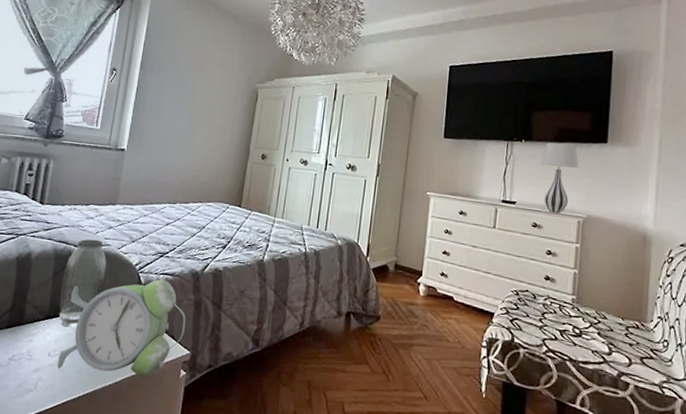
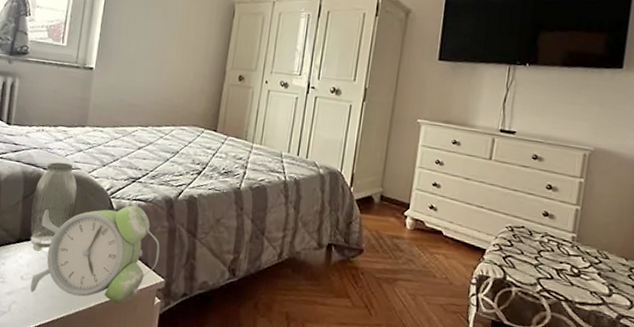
table lamp: present [539,142,579,214] -> none [544,67,589,146]

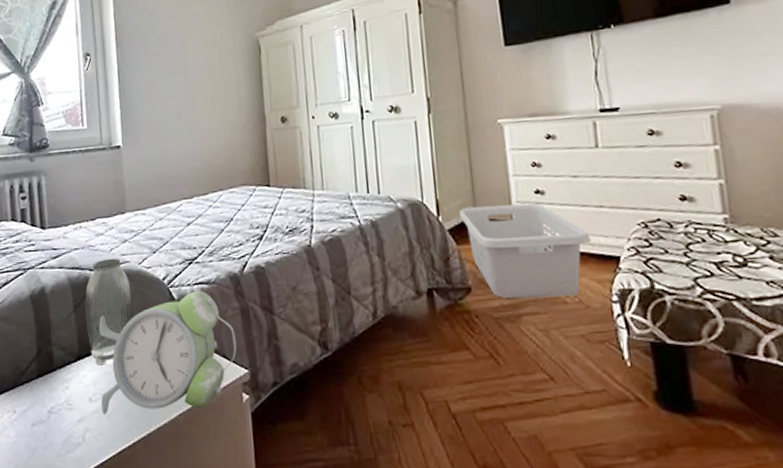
laundry basket: none [368,184,467,273] -> present [459,203,591,299]

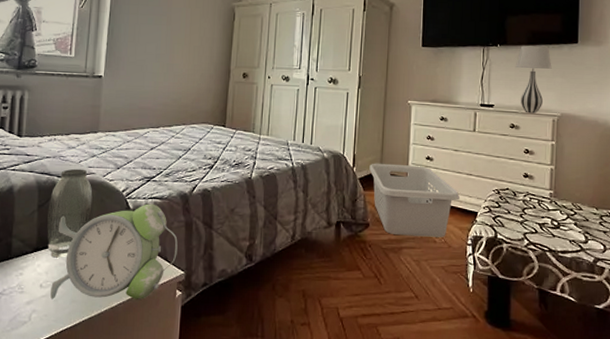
table lamp: none [641,15,697,112] -> present [515,45,552,114]

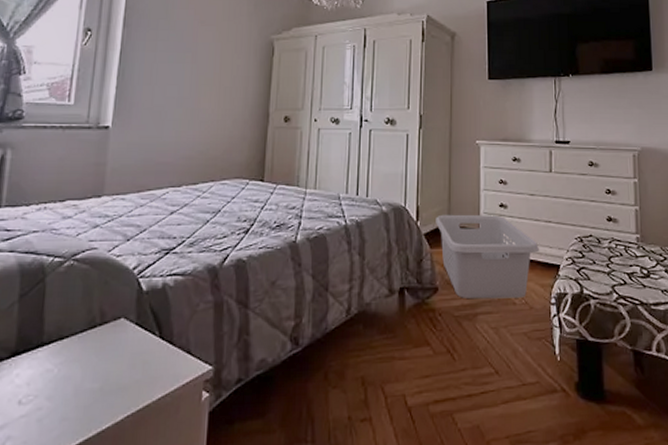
vase: present [46,168,93,258] -> none [30,243,94,363]
alarm clock: present [50,203,178,299] -> none [32,282,205,419]
table lamp: present [515,45,552,114] -> none [589,75,628,149]

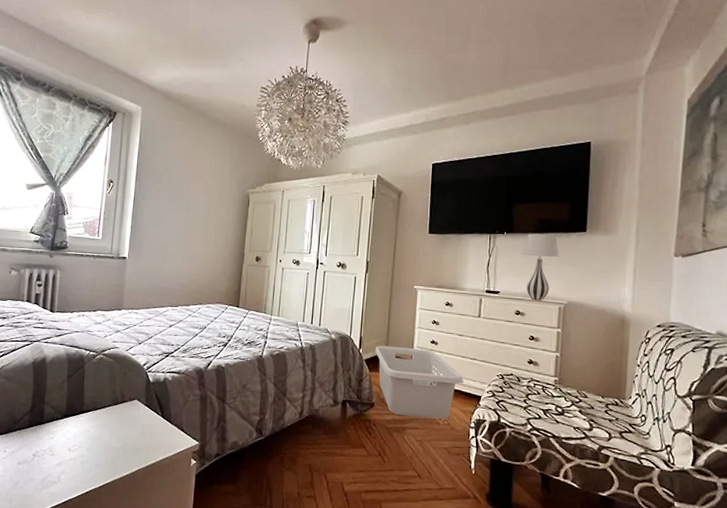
table lamp: none [589,75,628,149] -> present [521,233,559,301]

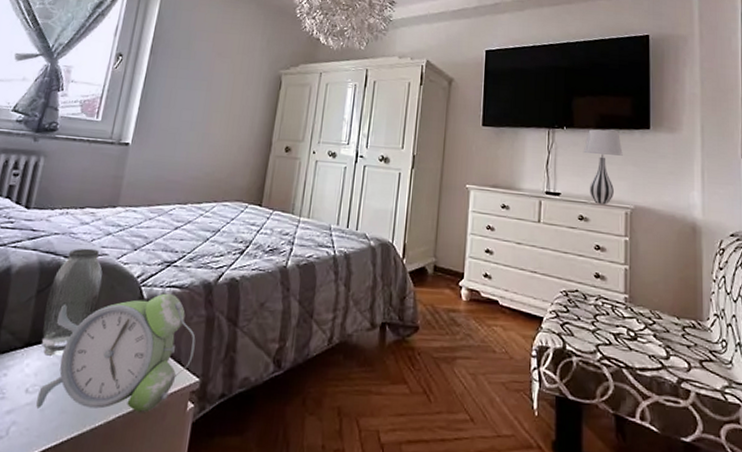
vase: none [75,343,117,425] -> present [41,248,103,357]
alarm clock: none [78,377,193,466] -> present [36,293,196,412]
laundry basket: present [375,345,463,420] -> none [421,254,523,347]

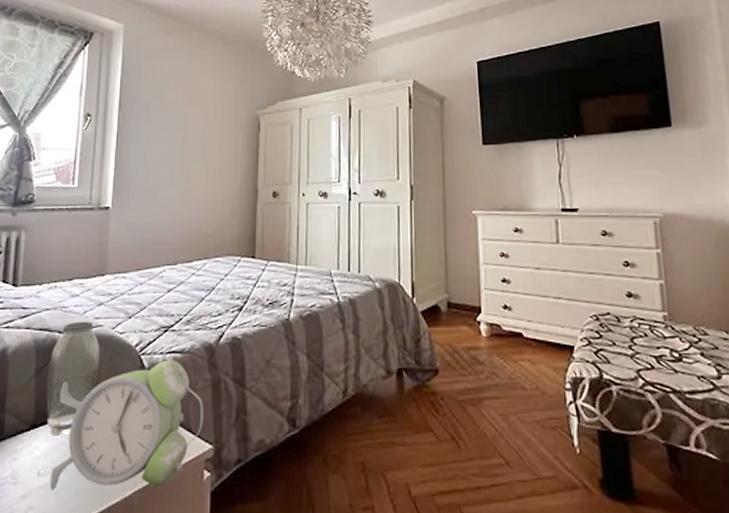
table lamp: present [583,129,623,205] -> none [598,133,644,216]

